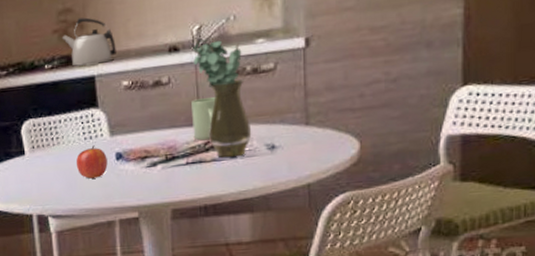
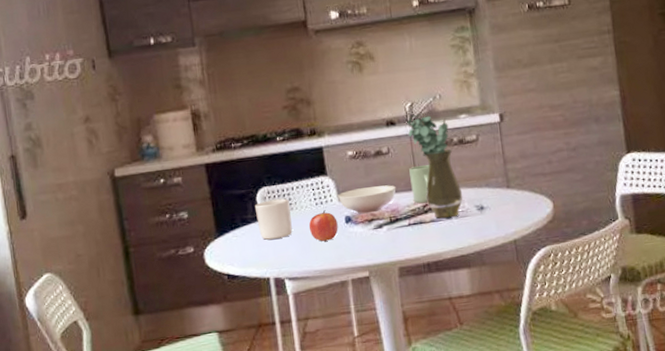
mug: none [18,132,58,175] -> present [254,198,293,240]
kettle: present [61,17,118,67] -> none [291,95,342,139]
bowl: none [109,119,175,151] -> present [338,185,396,214]

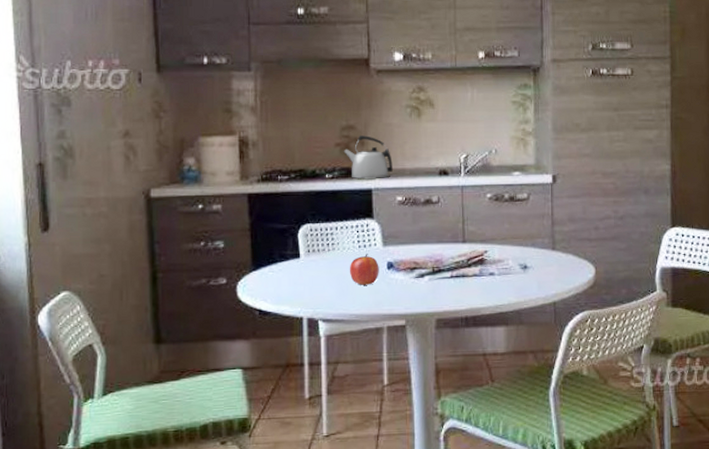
mug: present [254,198,293,240] -> none [295,238,332,278]
kettle: none [291,95,342,139] -> present [343,135,394,181]
bowl: present [338,185,396,214] -> none [382,235,442,262]
vase: present [407,112,463,218] -> none [460,164,508,273]
cup: present [409,164,430,204] -> none [457,218,478,258]

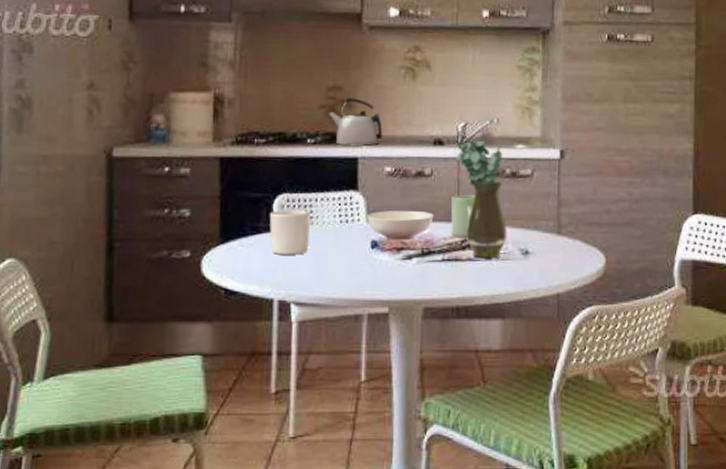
mug: none [295,238,332,278] -> present [269,209,310,255]
fruit: present [349,254,379,285] -> none [328,230,362,266]
bowl: none [382,235,442,262] -> present [367,210,434,241]
cup: none [457,218,478,258] -> present [451,194,475,239]
vase: none [460,164,508,273] -> present [457,133,508,258]

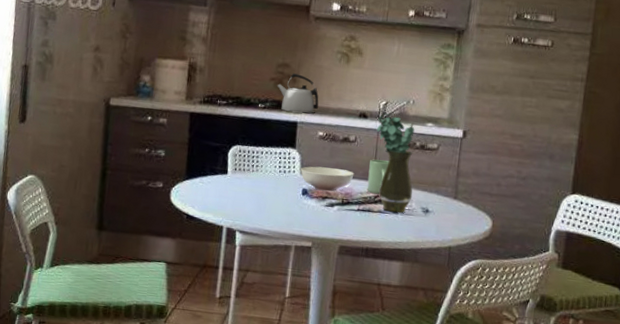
mug: present [269,209,310,255] -> none [224,157,257,194]

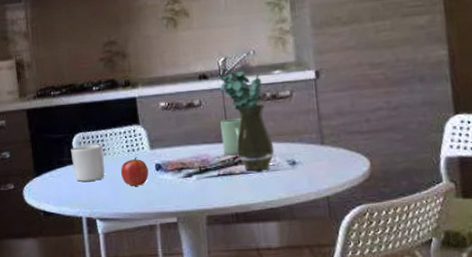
mug: none [224,157,257,194] -> present [70,144,105,182]
fruit: none [268,179,295,207] -> present [120,157,149,186]
kettle: present [277,73,319,115] -> none [107,49,155,90]
bowl: present [301,166,354,192] -> none [149,136,207,163]

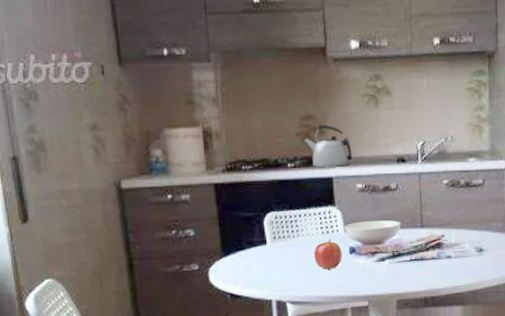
mug: present [70,144,105,182] -> none [261,225,297,263]
kettle: none [107,49,155,90] -> present [304,125,353,169]
bowl: none [149,136,207,163] -> present [344,220,401,246]
vase: present [219,67,275,171] -> none [417,151,464,256]
cup: present [220,117,242,156] -> none [415,203,436,242]

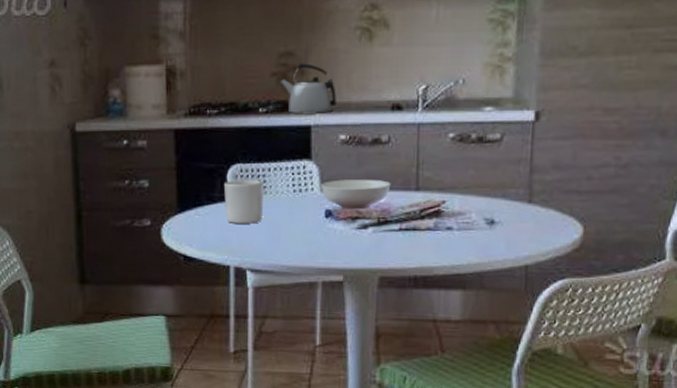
mug: none [261,225,297,263] -> present [223,179,263,224]
fruit: present [313,239,342,269] -> none [282,199,316,234]

